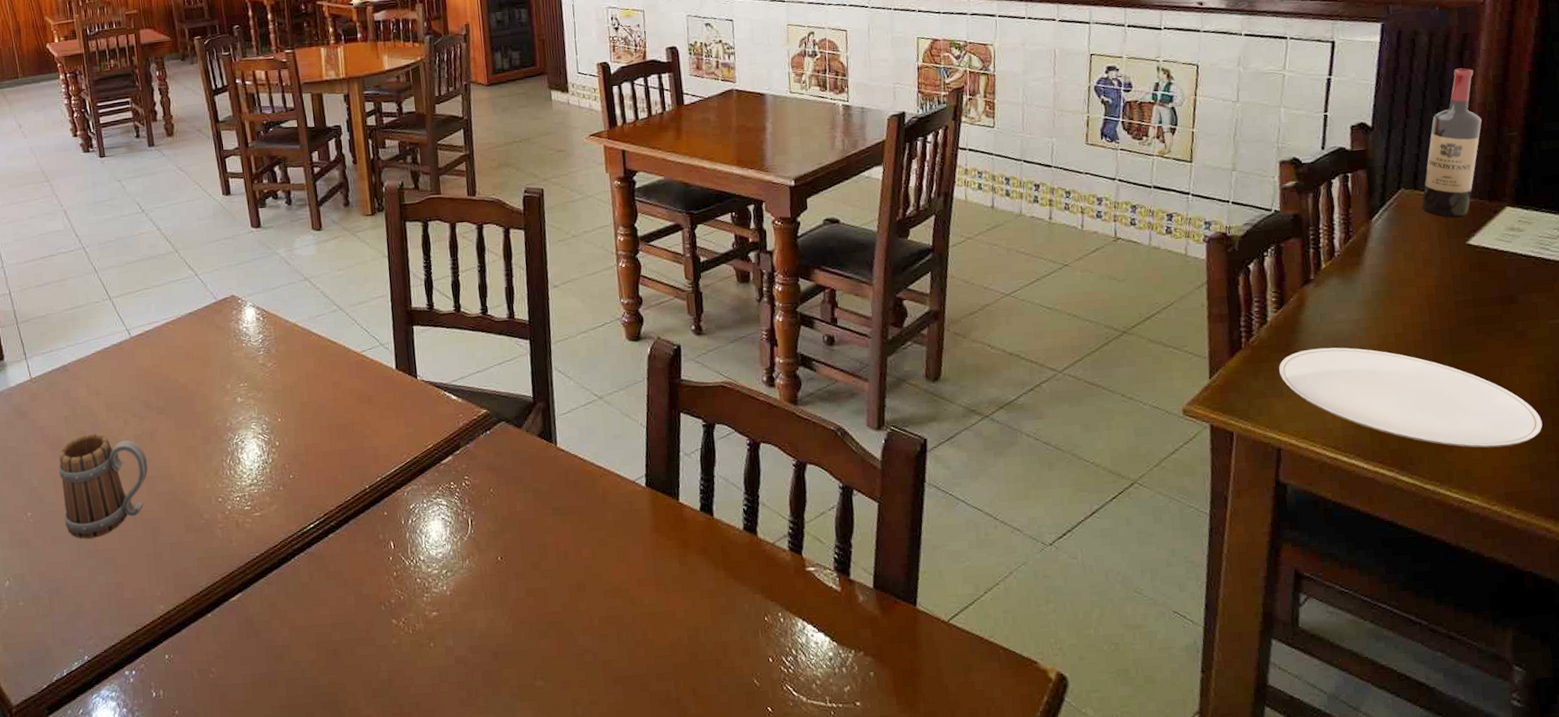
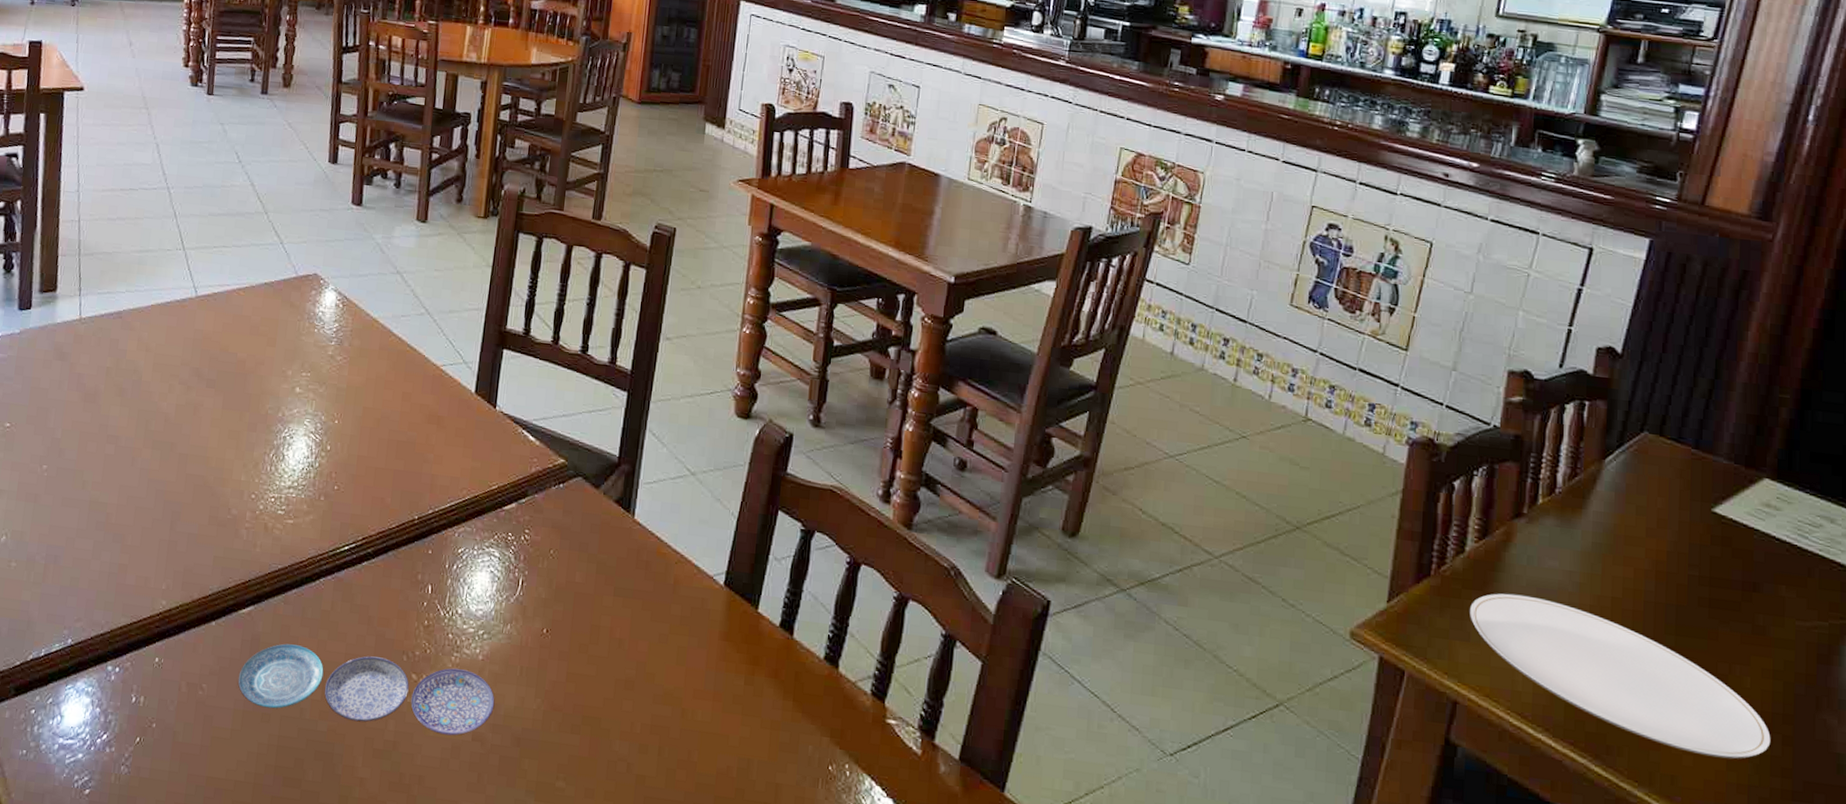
beer mug: present [58,433,148,539] -> none [80,392,185,509]
plate: none [241,606,469,676] -> present [238,643,495,736]
wine bottle: present [1421,68,1482,219] -> none [1665,308,1750,480]

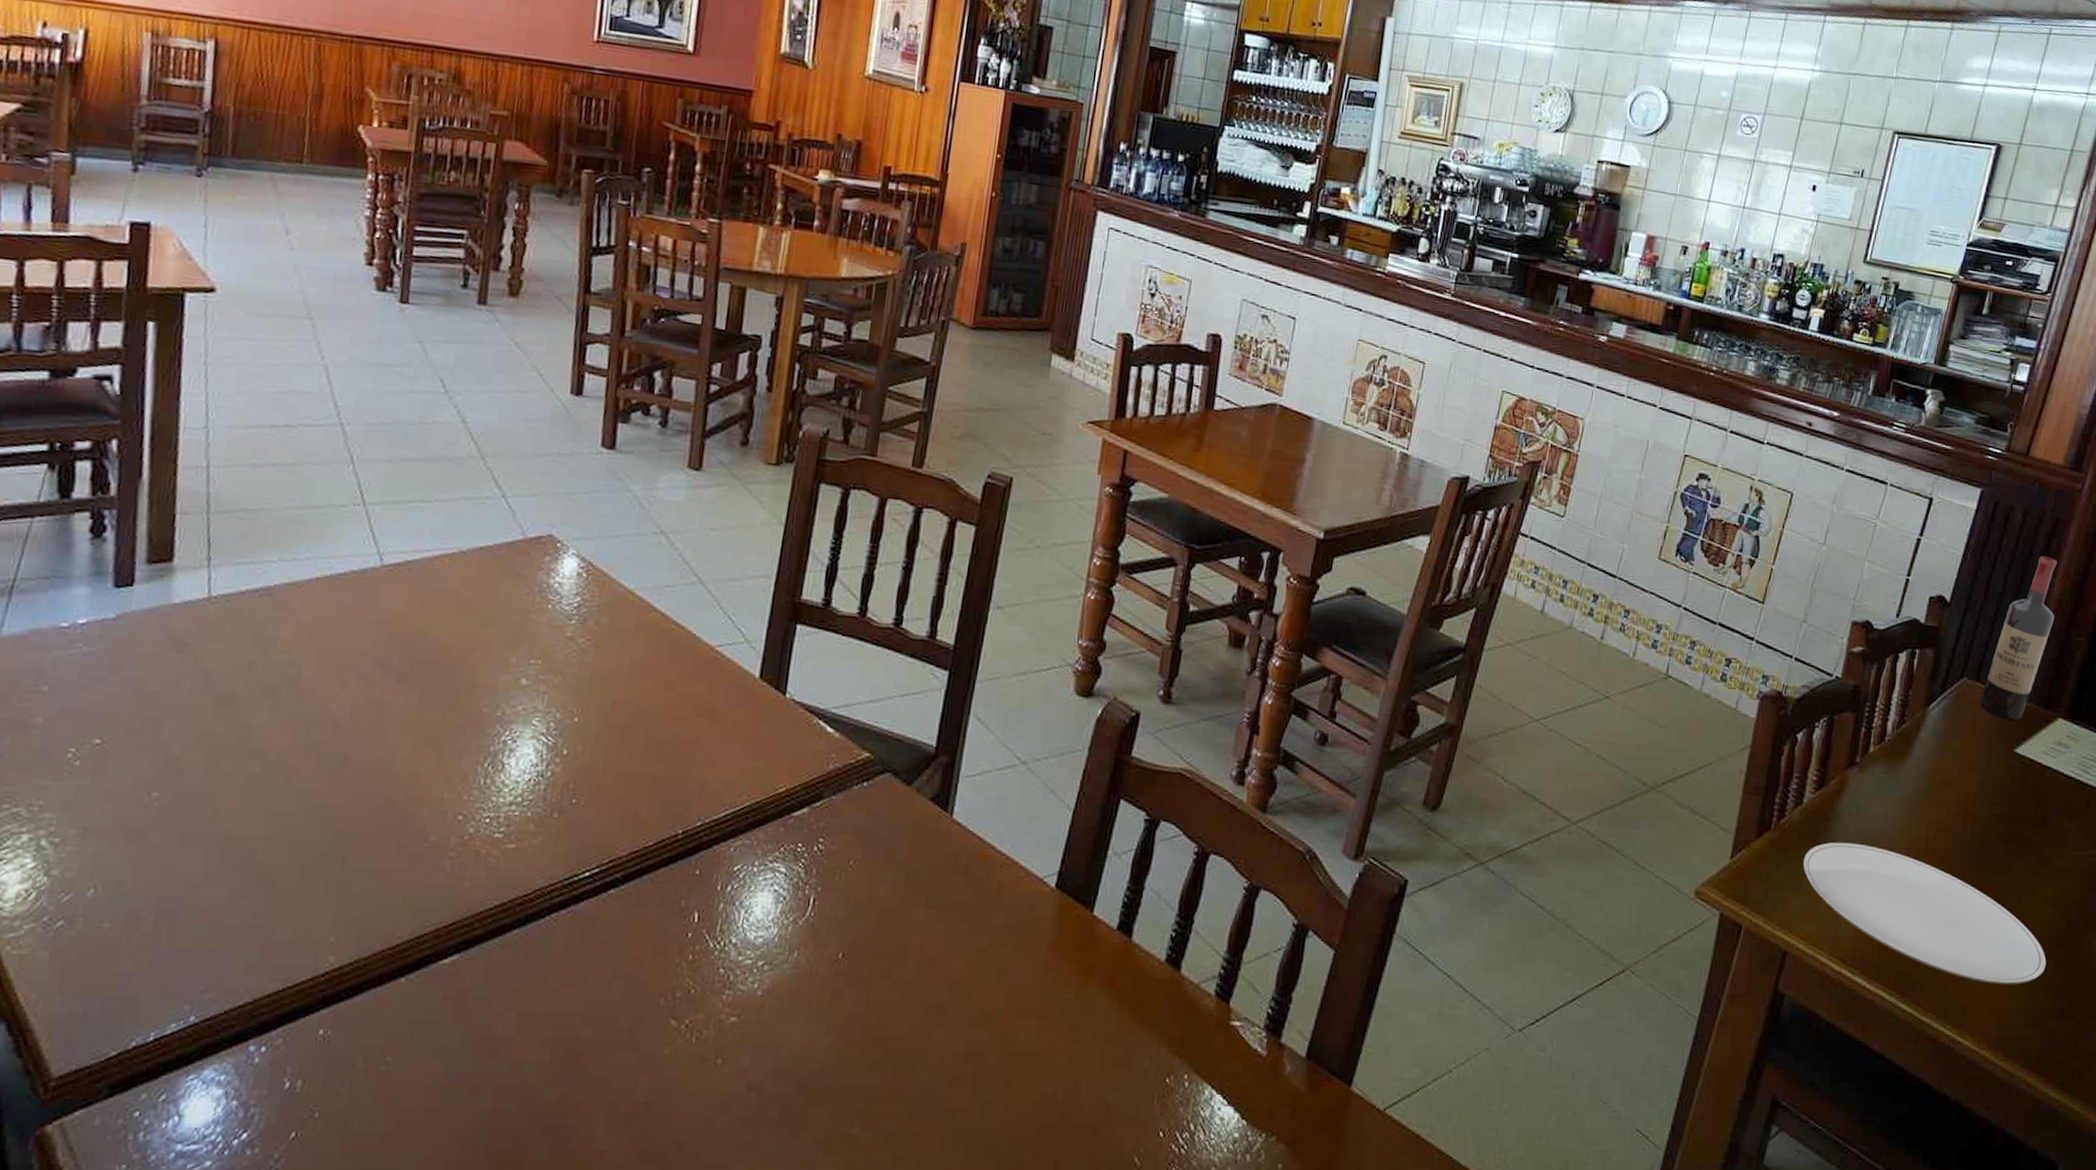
plate: present [238,643,495,736] -> none [436,997,776,1089]
wine bottle: none [1665,308,1750,480] -> present [1979,555,2057,722]

